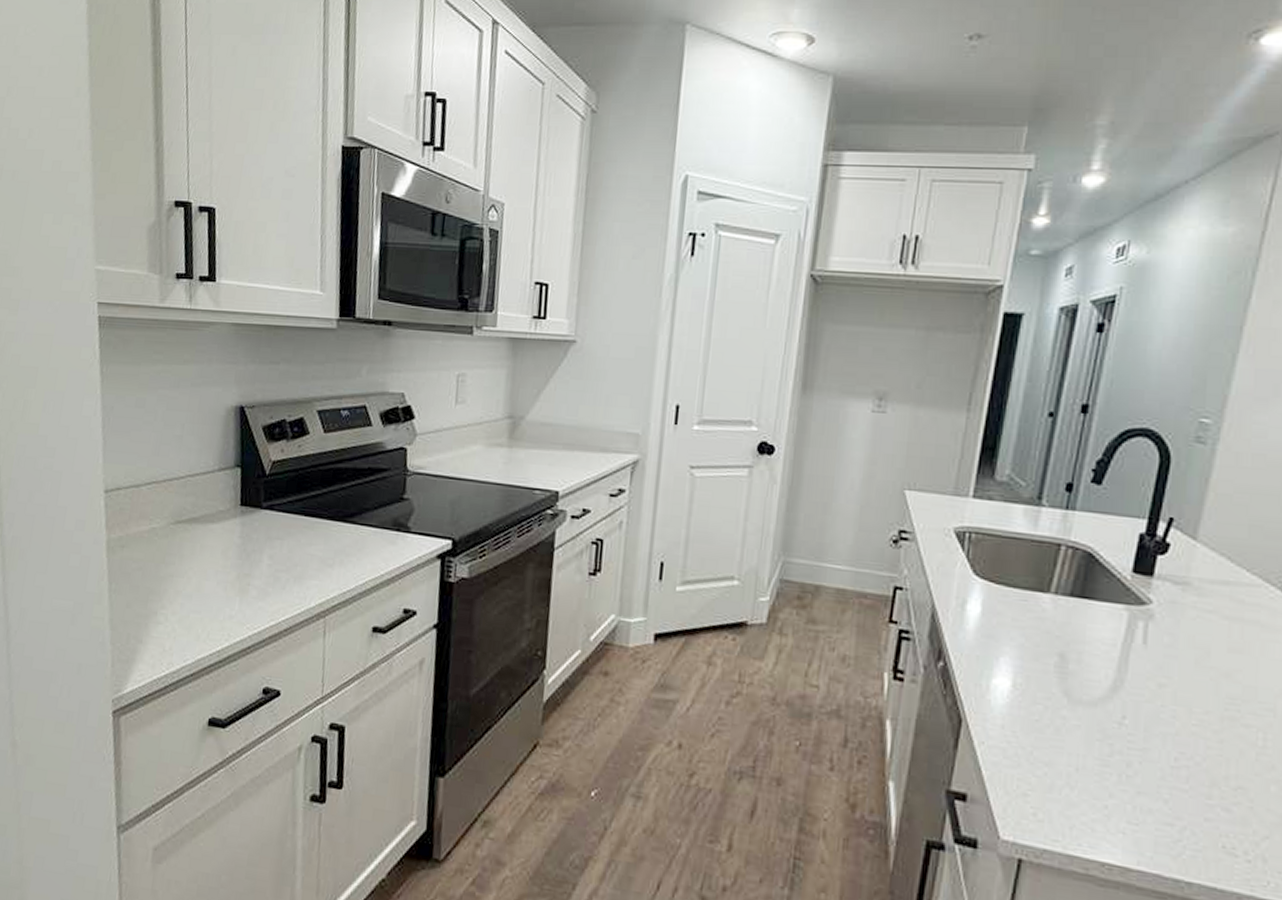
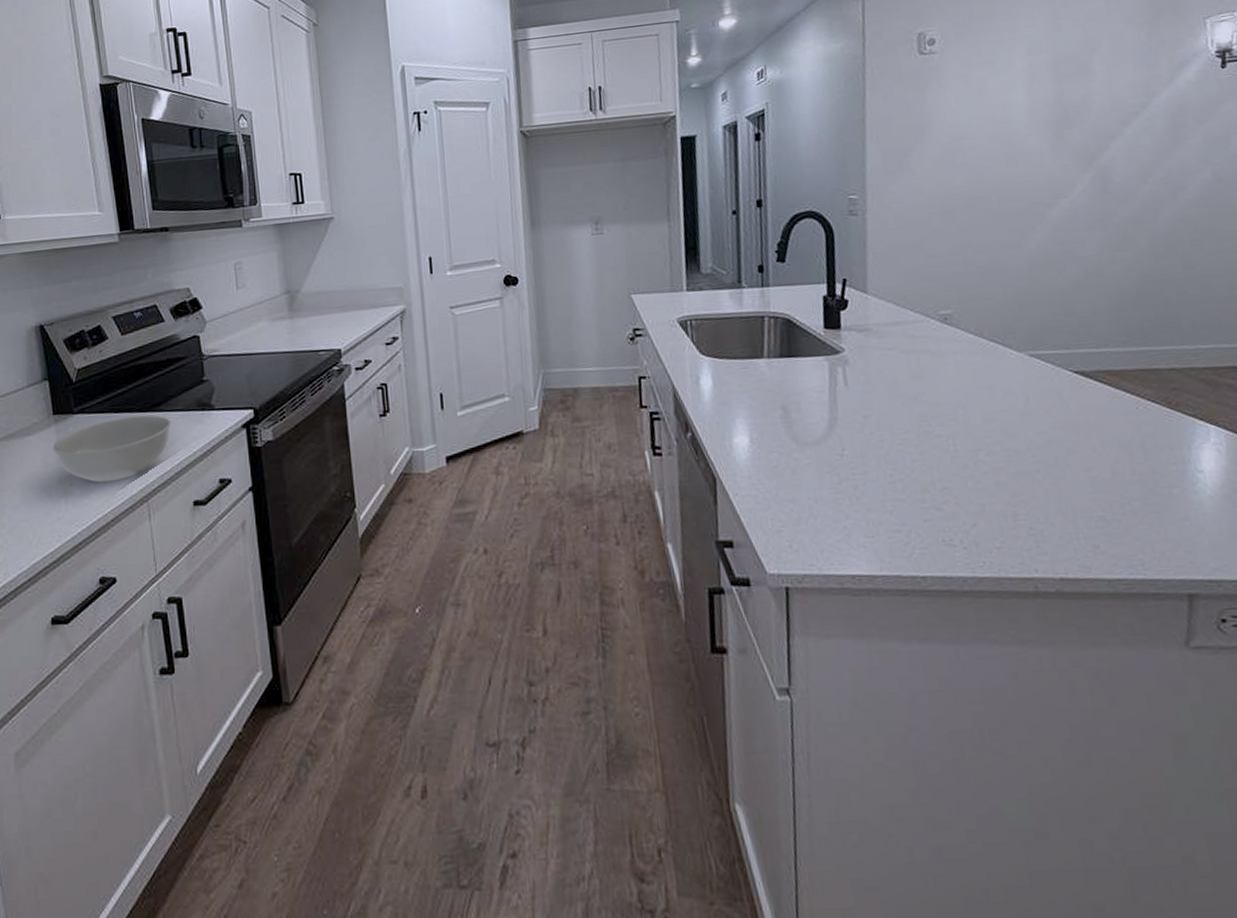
bowl: none [235,522,362,590] -> present [53,415,171,483]

